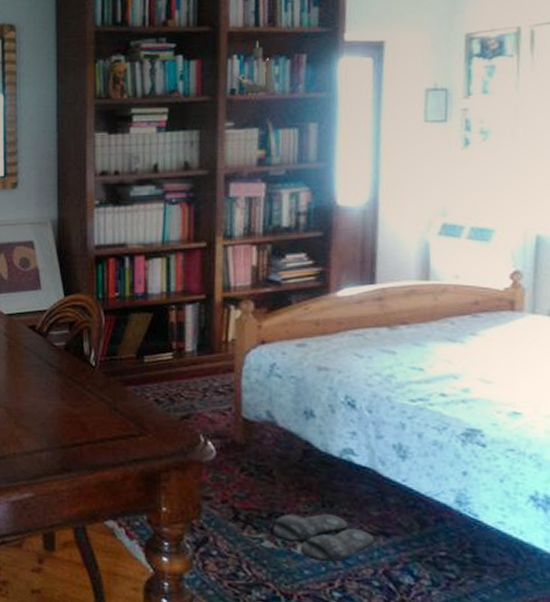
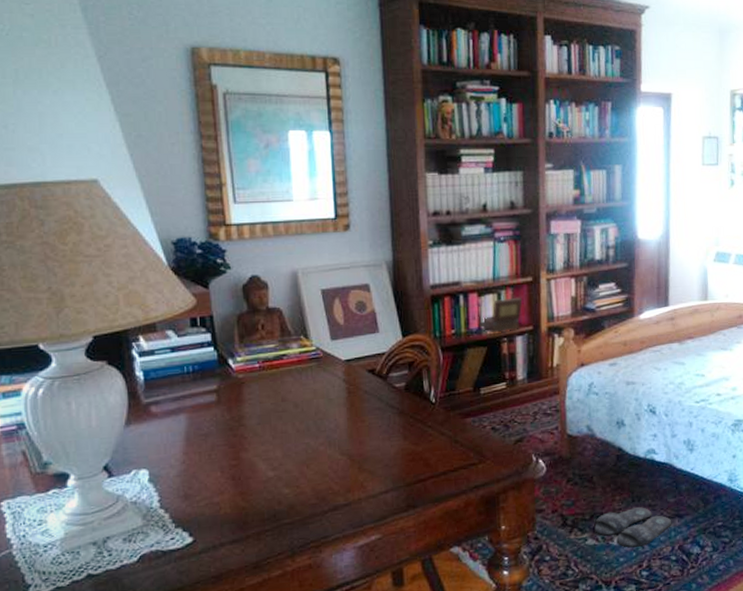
decorative box: none [143,263,194,300] -> present [477,297,523,333]
candle: present [244,42,274,93] -> none [561,88,586,137]

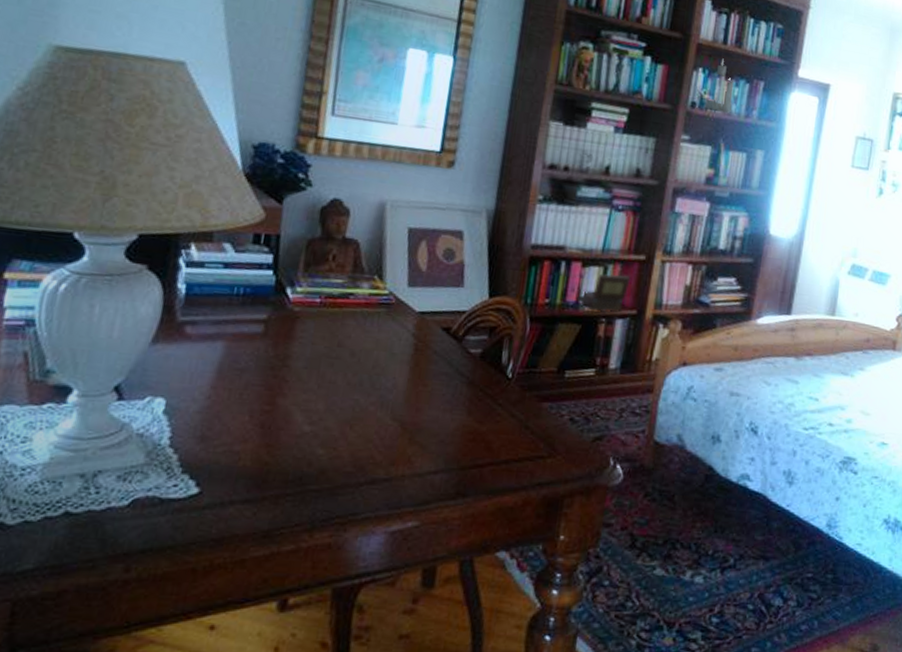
candle: none [561,88,586,137] -> present [704,59,734,113]
slippers: present [594,507,672,547] -> none [666,540,756,587]

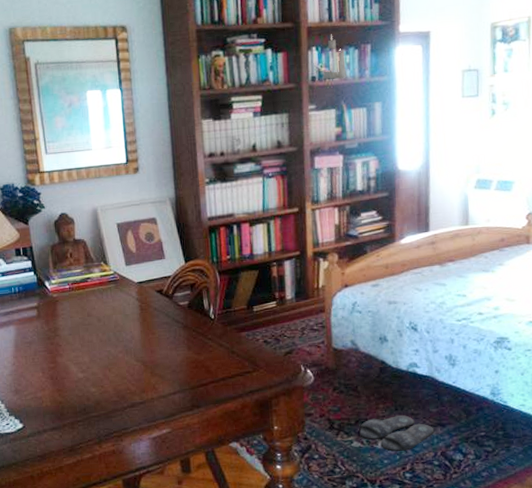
decorative box: present [575,273,631,313] -> none [249,226,290,258]
slippers: none [666,540,756,587] -> present [359,415,435,451]

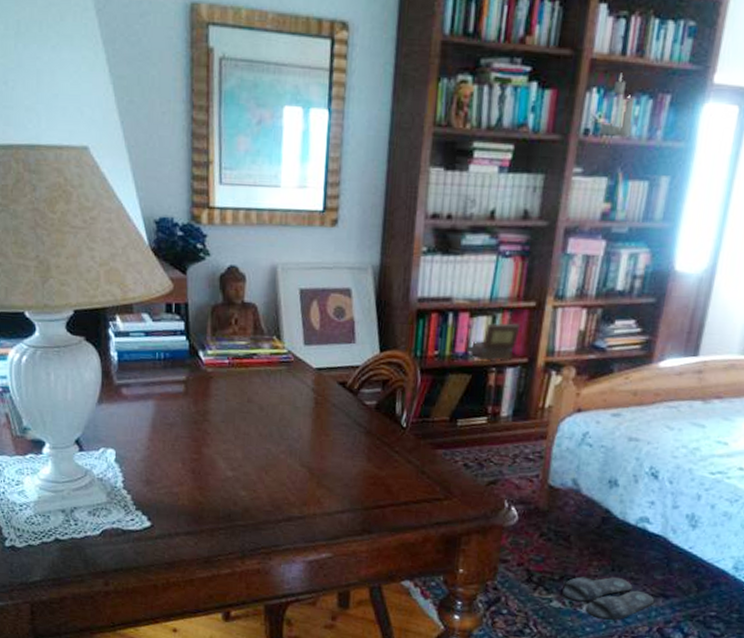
decorative box: none [249,226,290,258] -> present [464,322,521,362]

